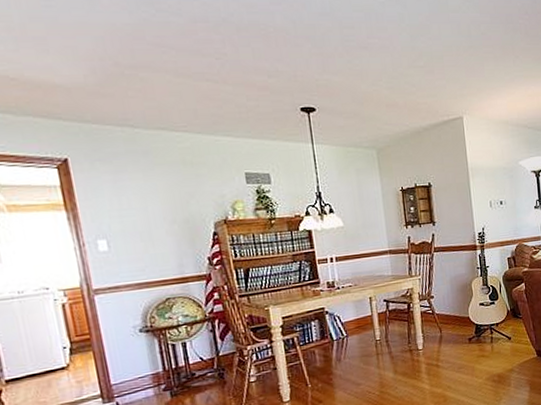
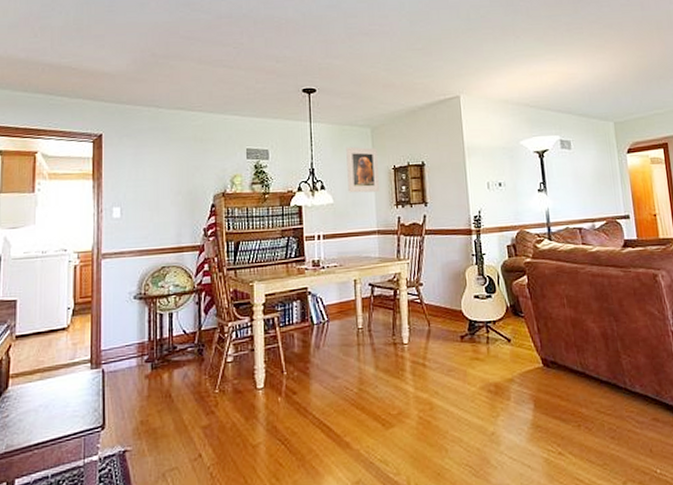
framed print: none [352,169,390,216] -> present [346,146,381,193]

